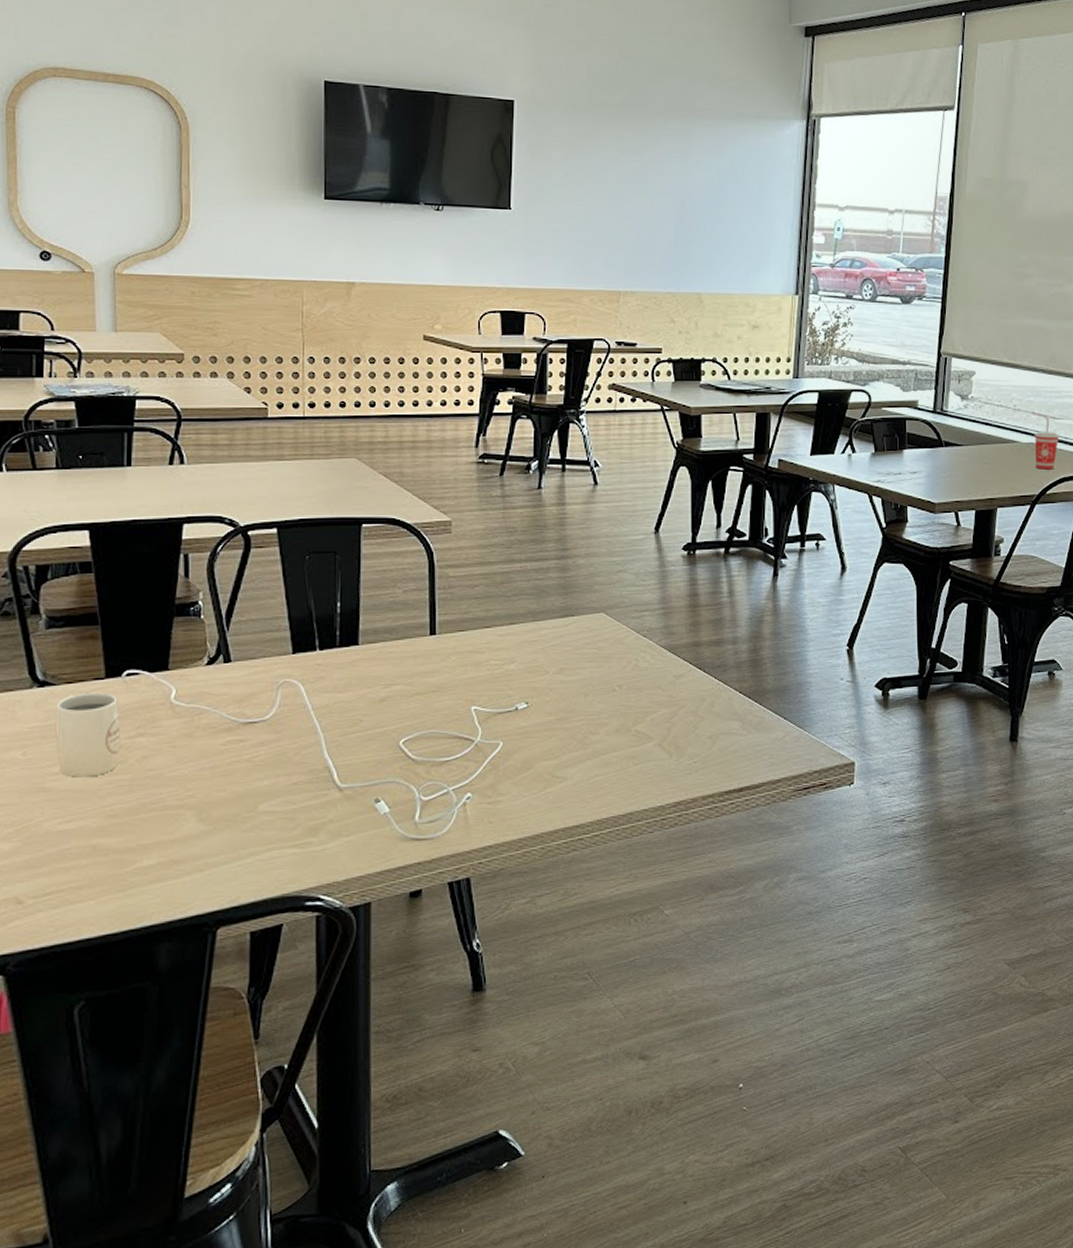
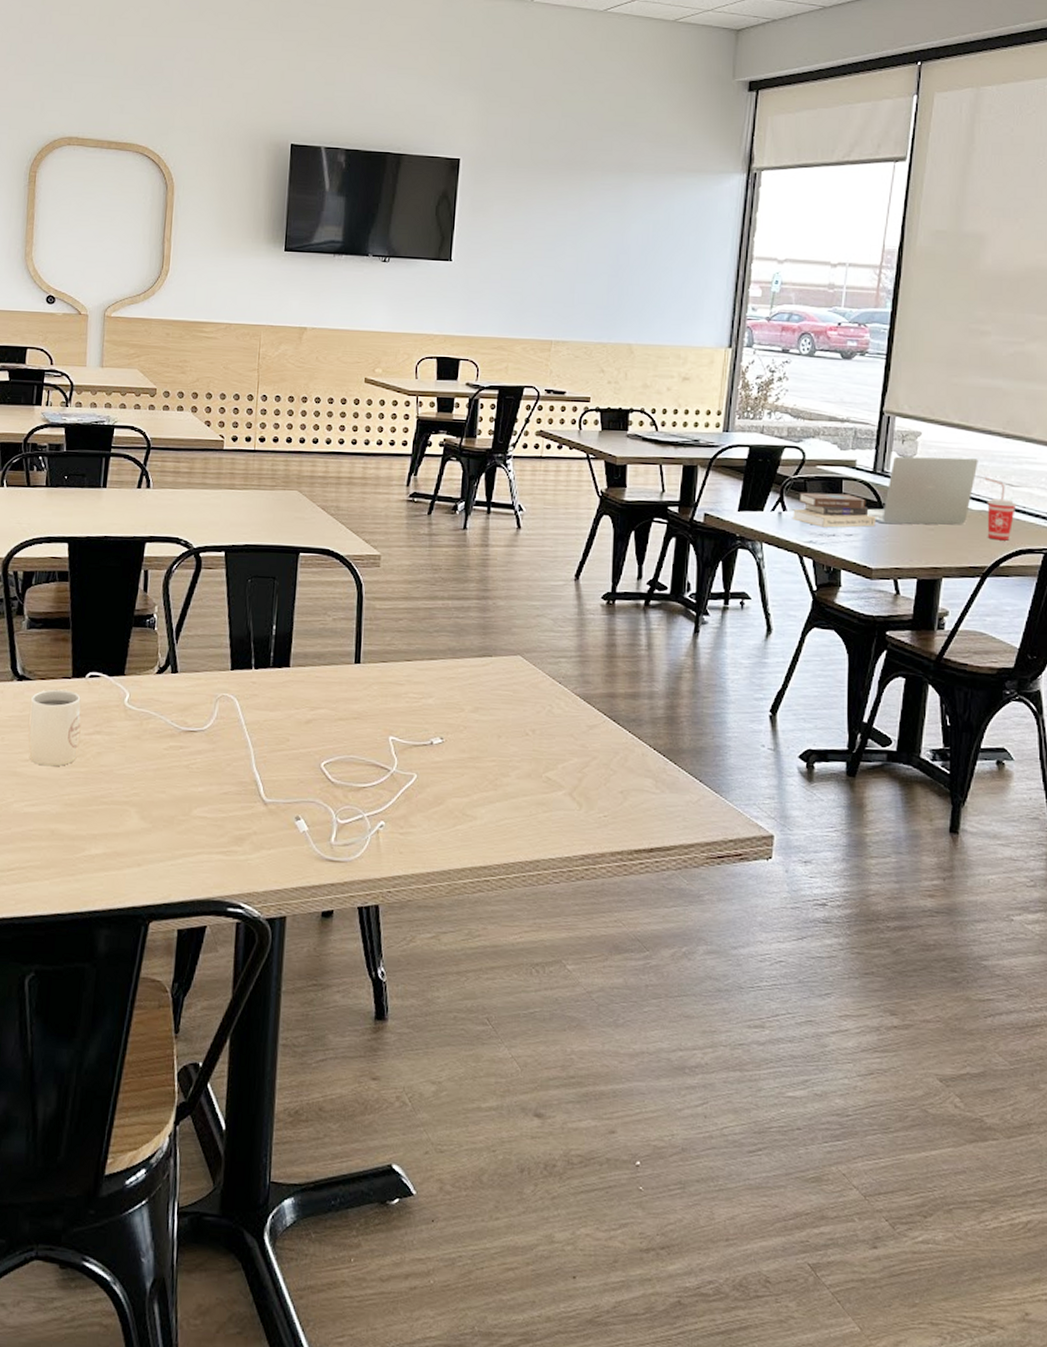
books: none [860,434,937,467] -> present [791,492,876,528]
laptop: none [929,394,1026,460] -> present [867,456,978,525]

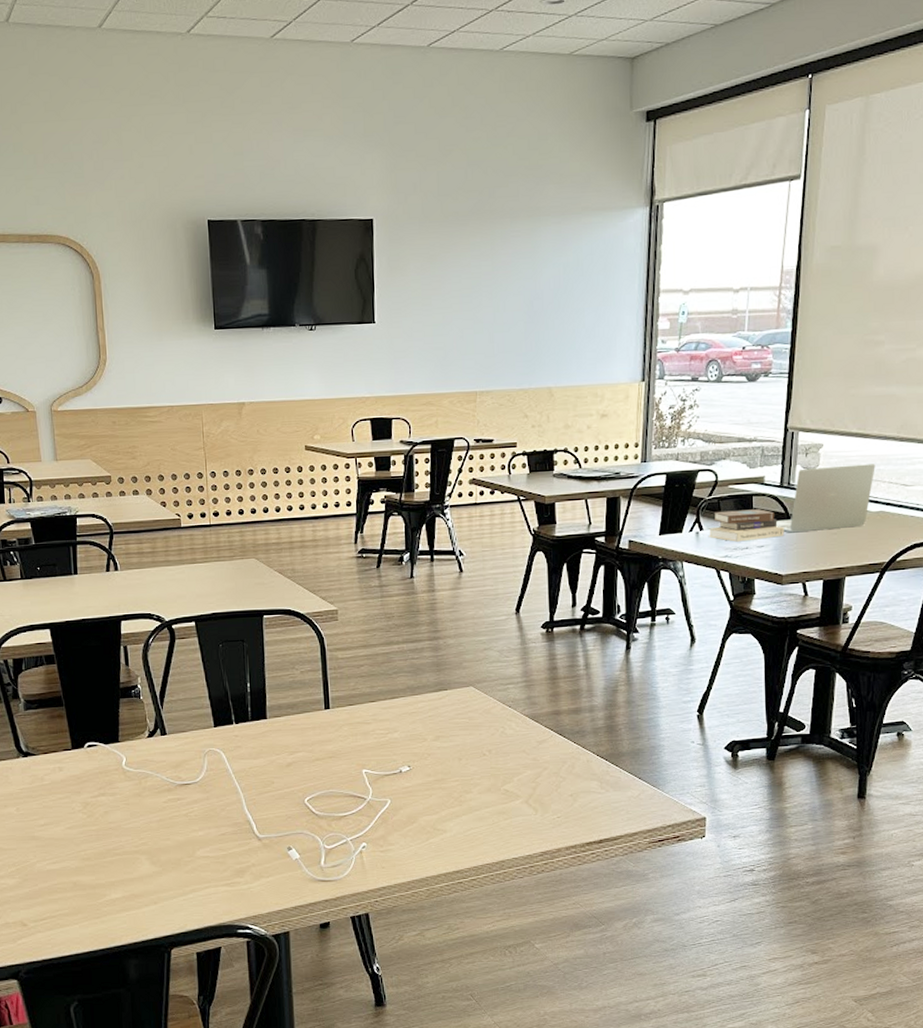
mug: present [27,689,82,767] -> none [37,760,88,829]
beverage cup: present [984,477,1017,541] -> none [881,480,911,537]

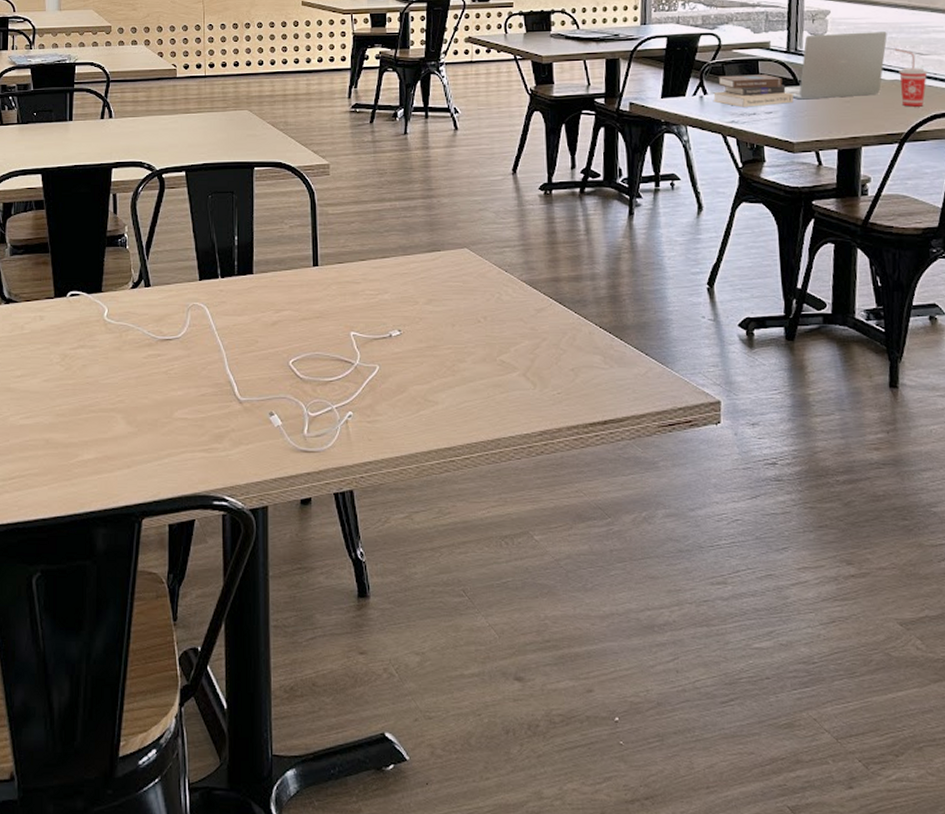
beverage cup: none [881,480,911,537] -> present [894,48,928,107]

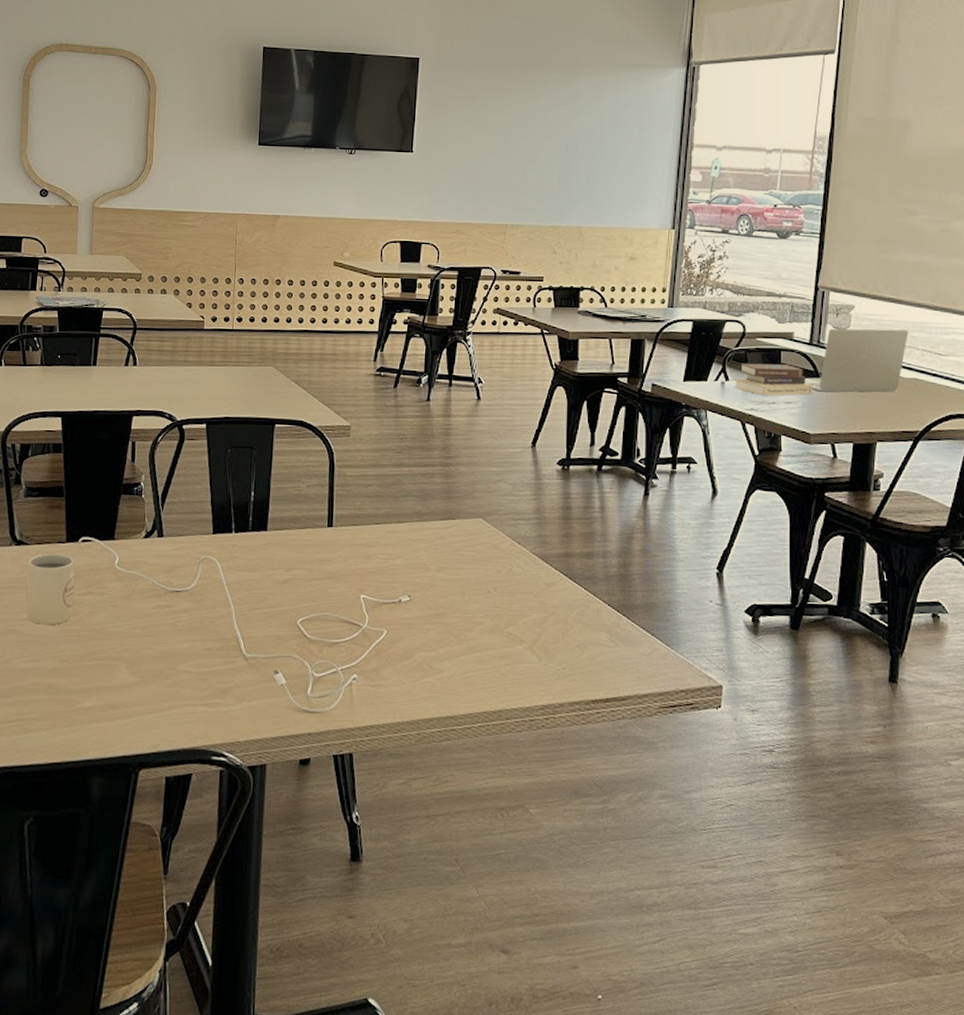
mug: none [17,309,66,381] -> present [25,553,76,625]
beverage cup: present [894,48,928,107] -> none [914,347,946,406]

